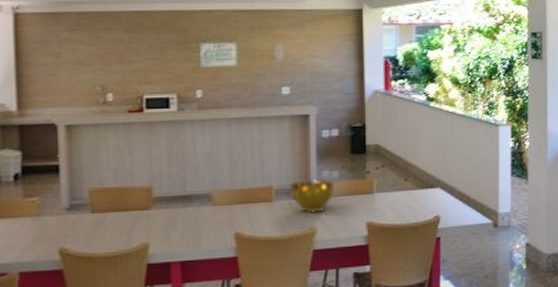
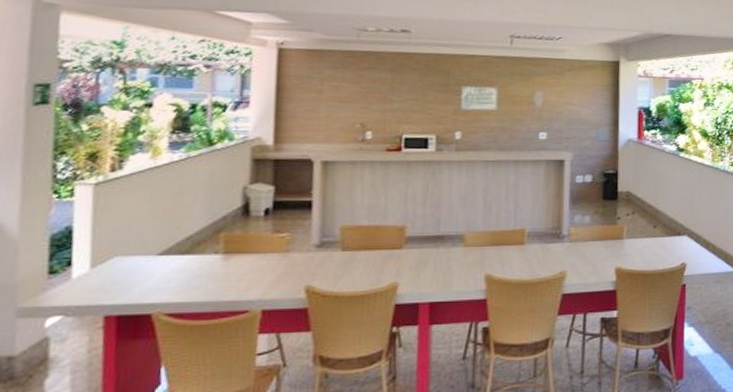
decorative bowl: present [290,179,334,214] -> none [542,224,585,258]

